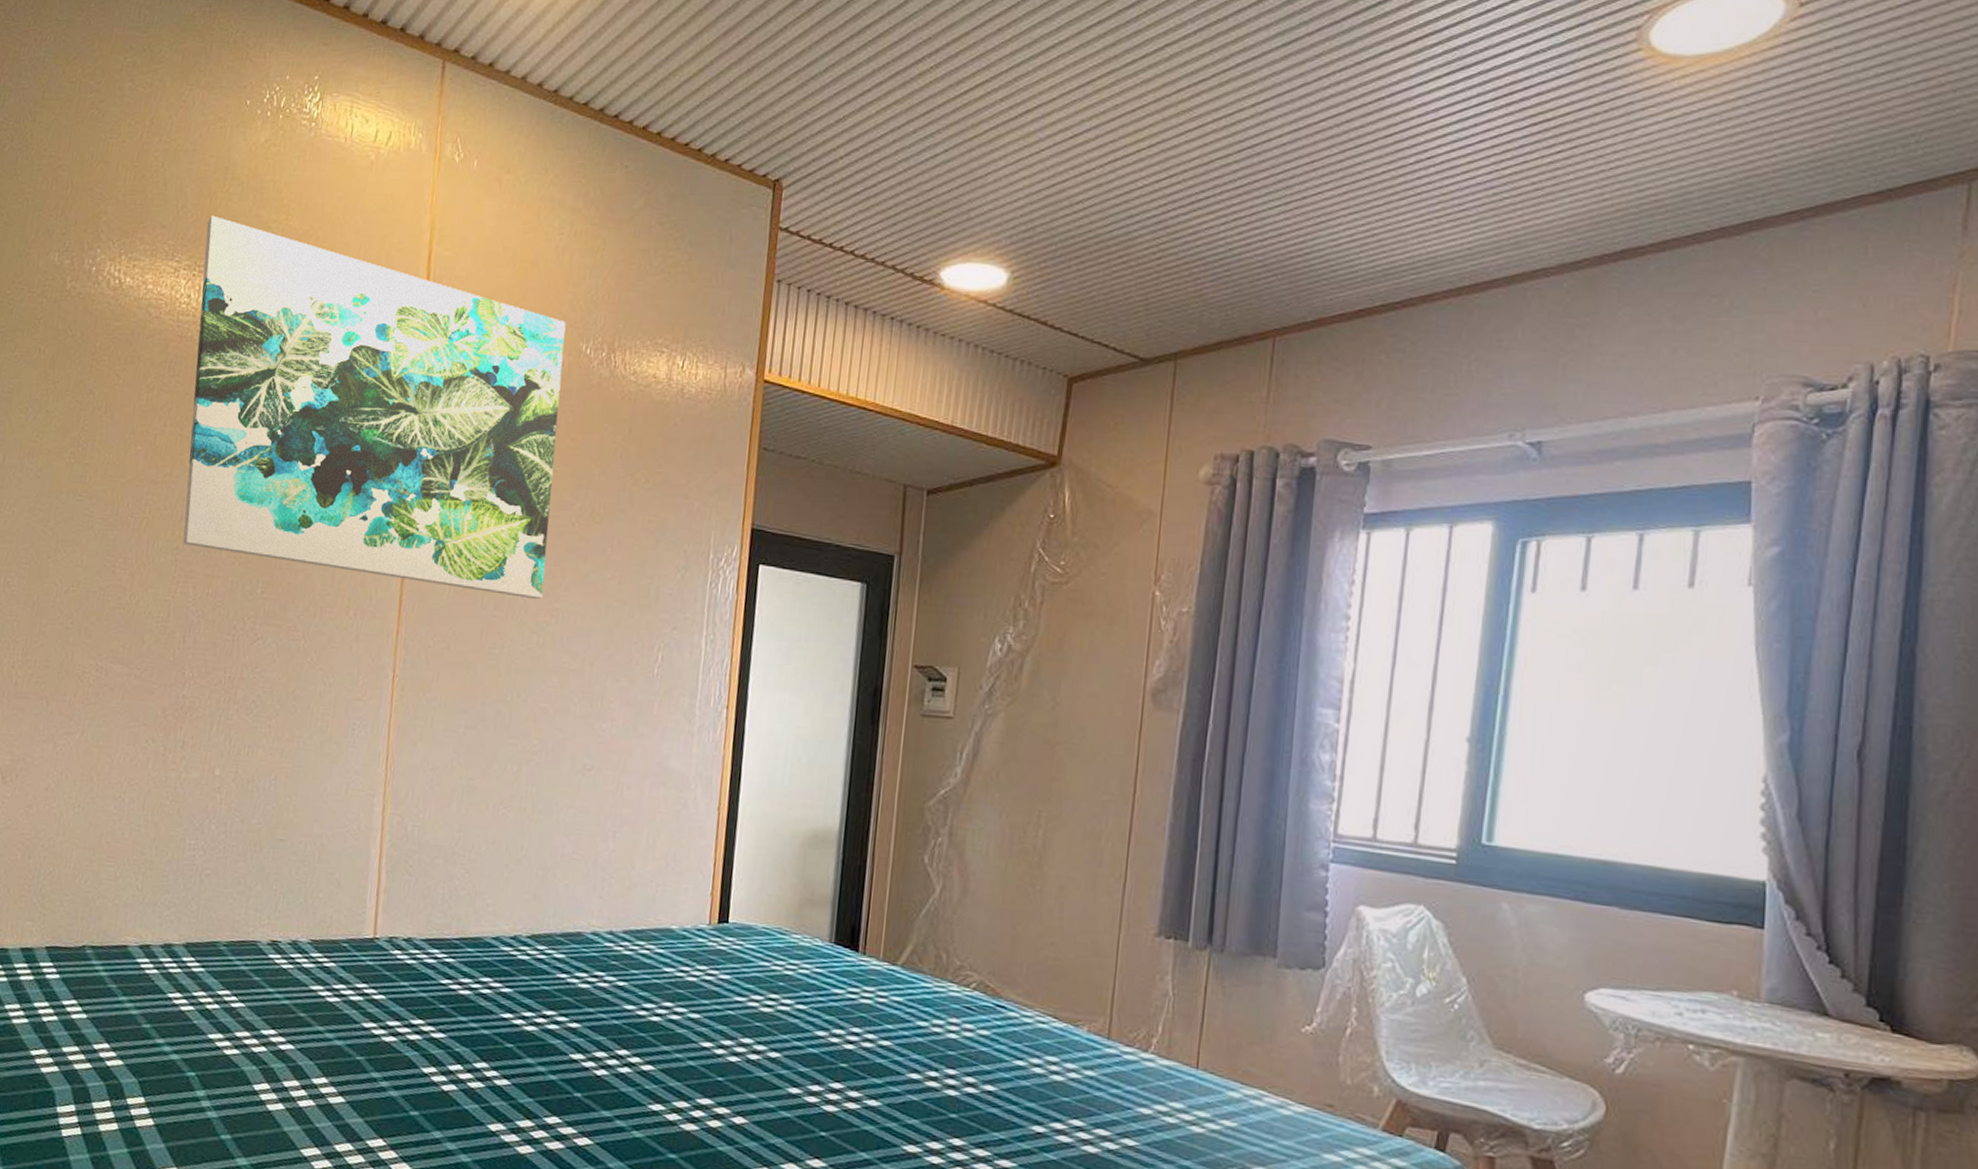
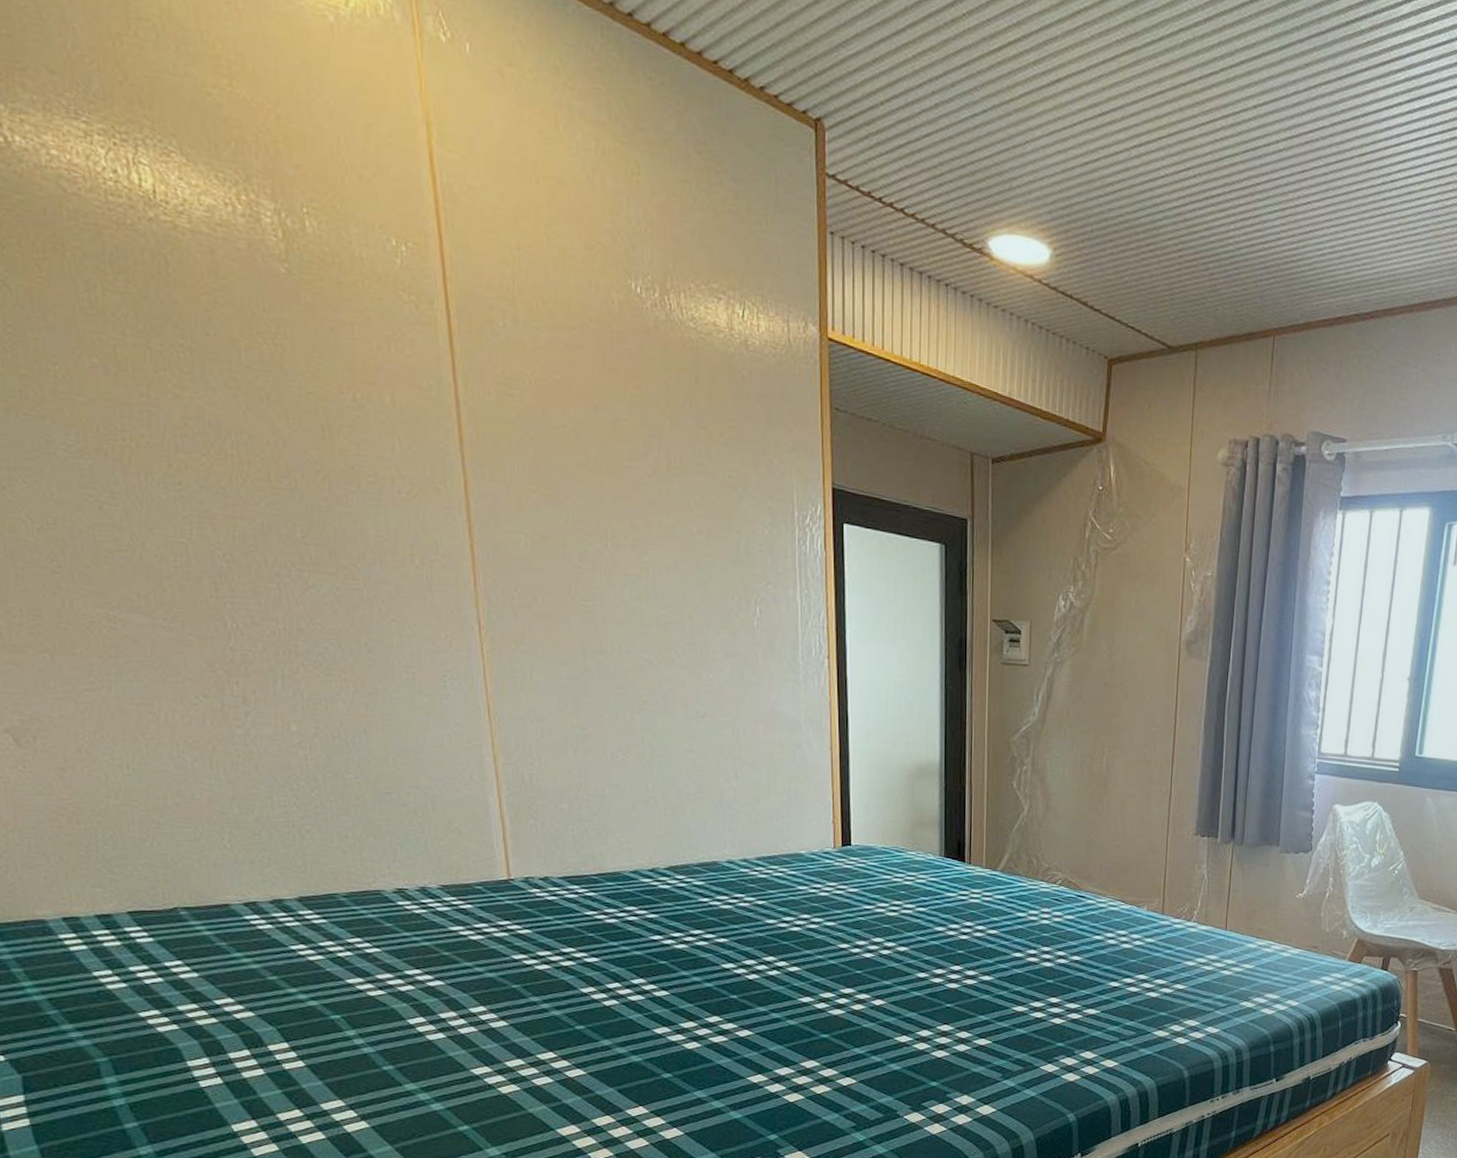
wall art: present [182,215,566,600] -> none [116,65,629,552]

